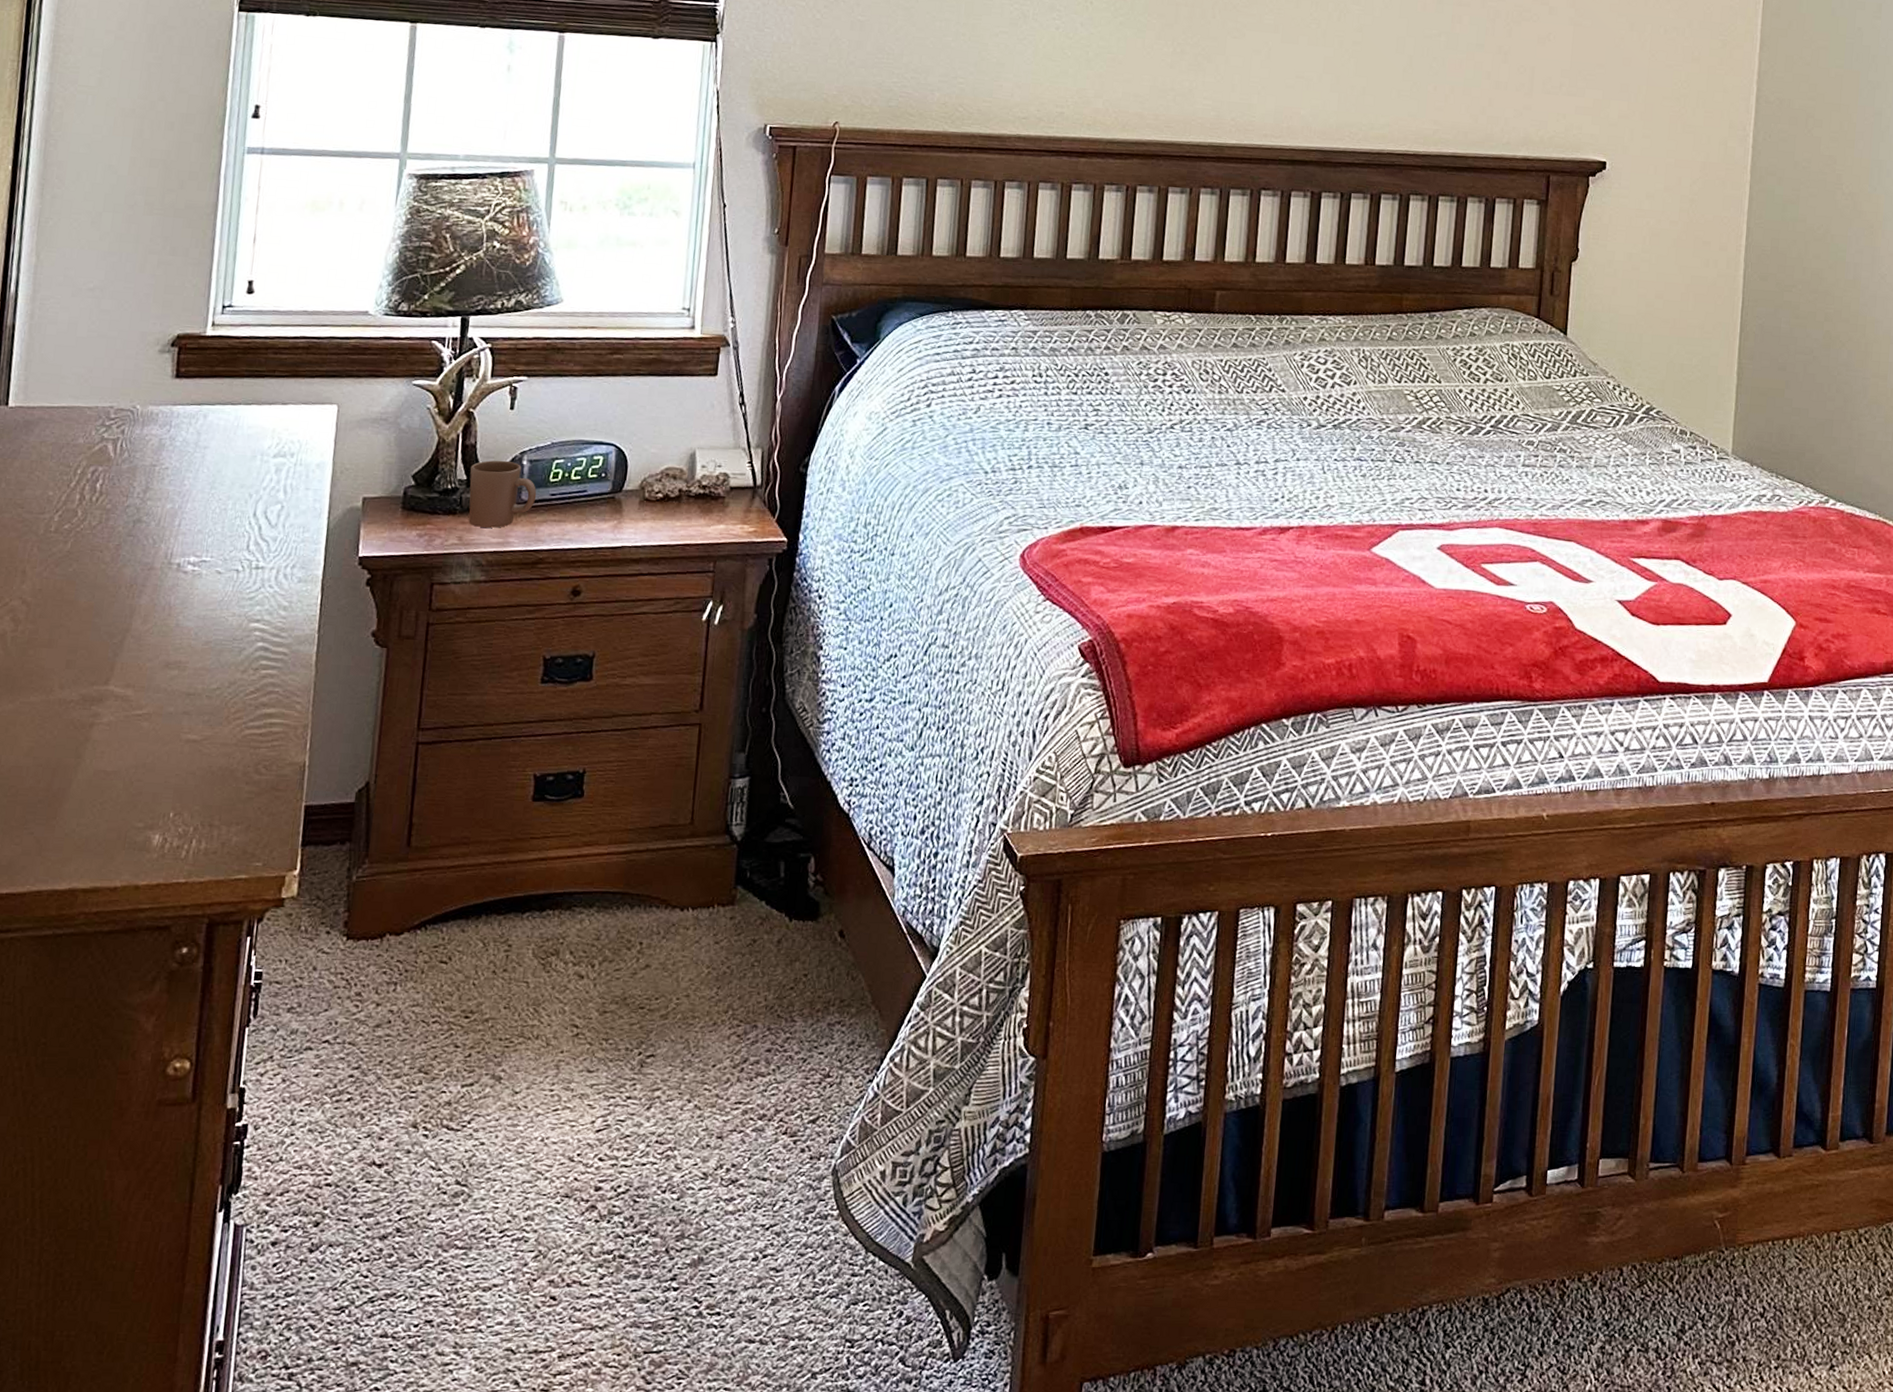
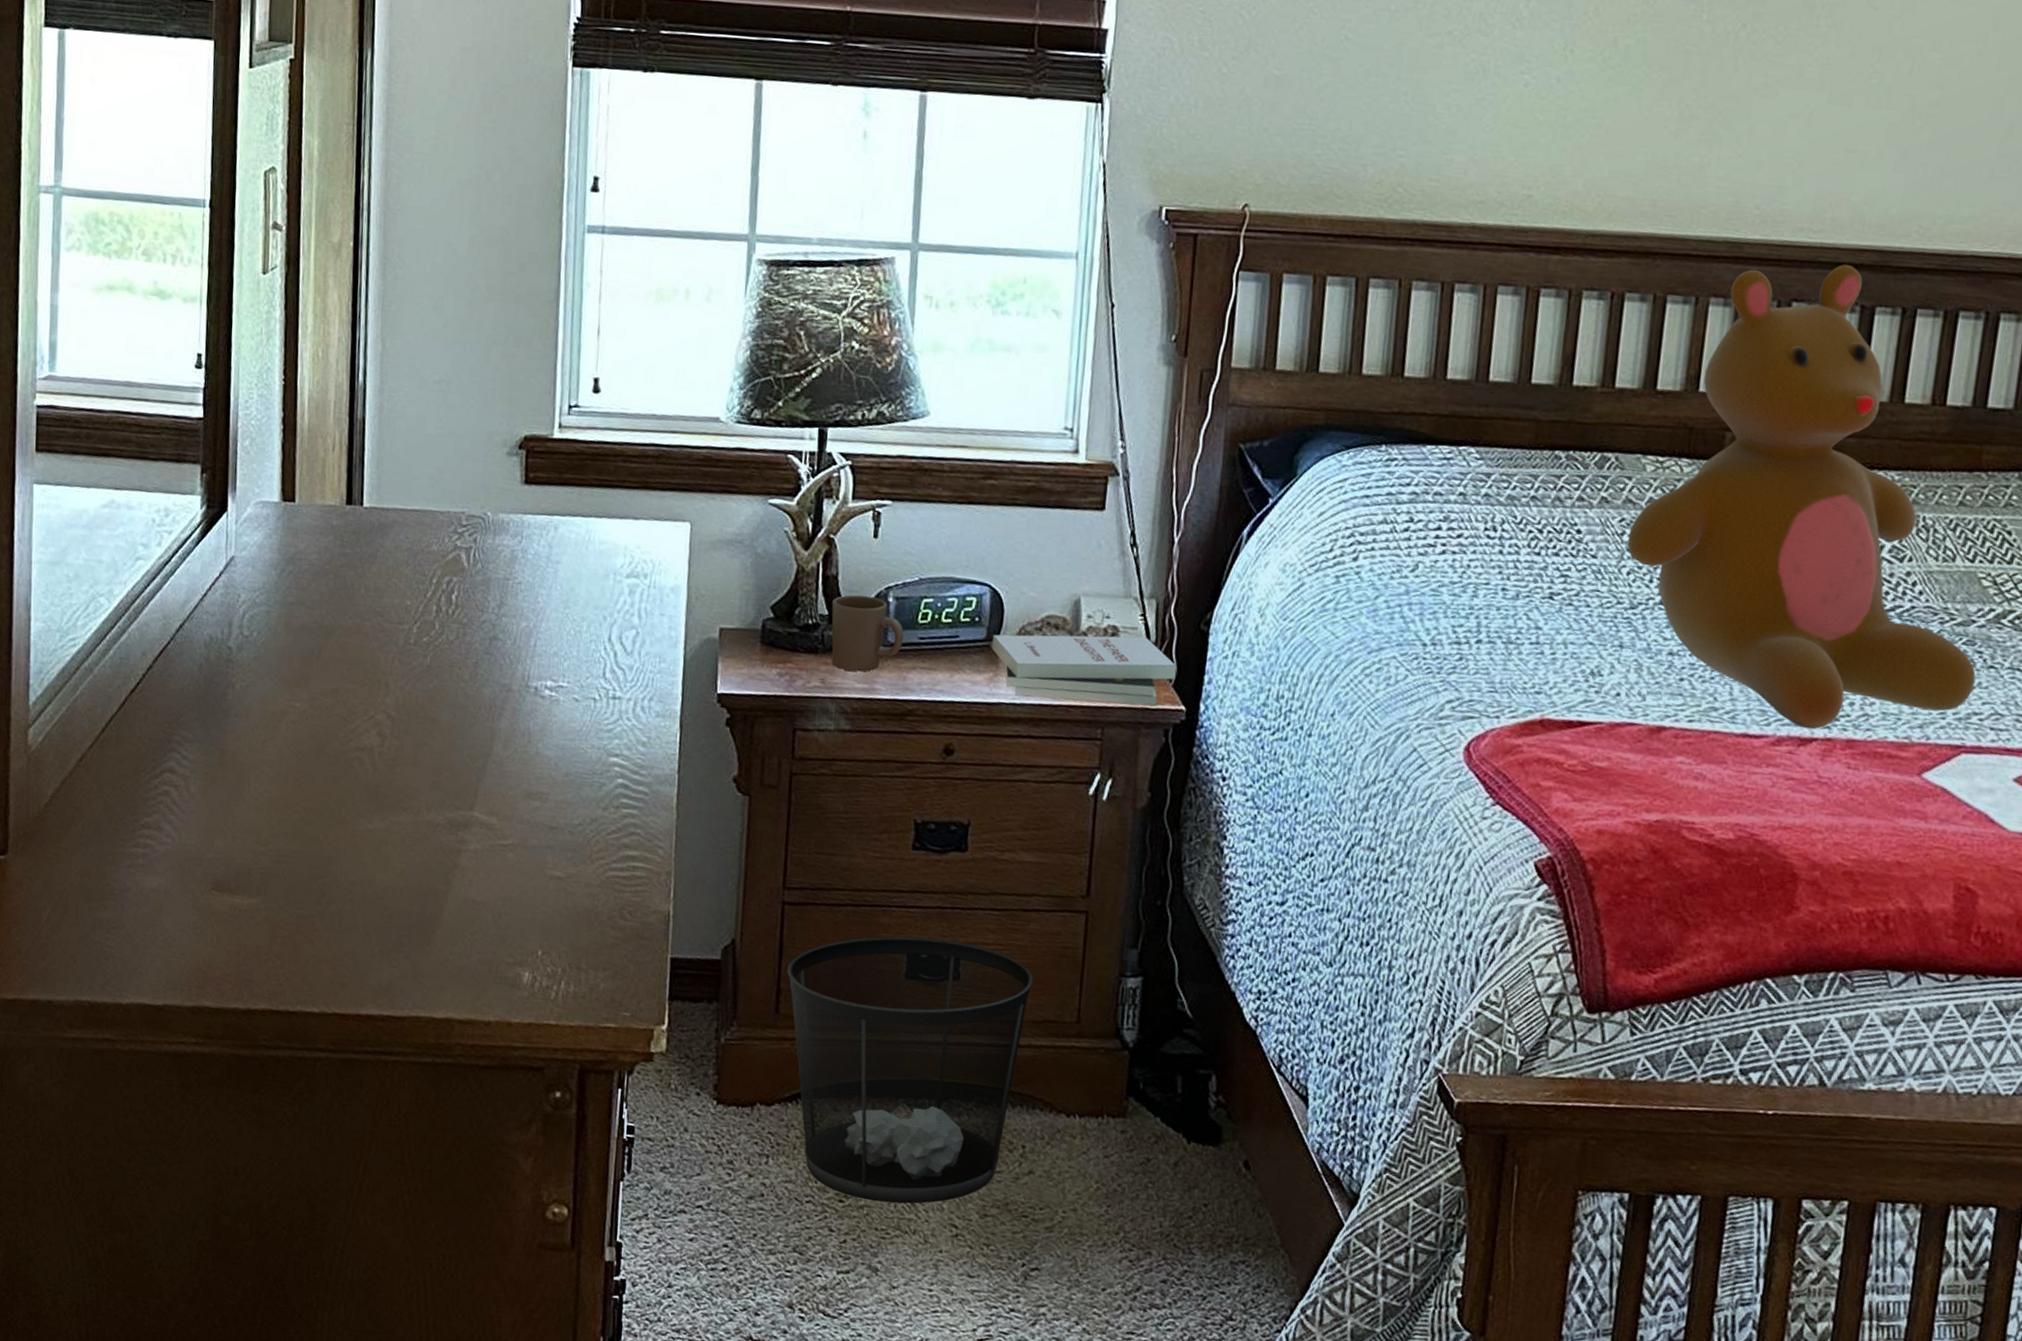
waste bin: none [419,761,651,1013] -> present [787,936,1033,1204]
books: none [616,480,779,540] -> present [991,634,1177,707]
teddy bear: none [1144,161,1406,519] -> present [1627,264,1976,729]

